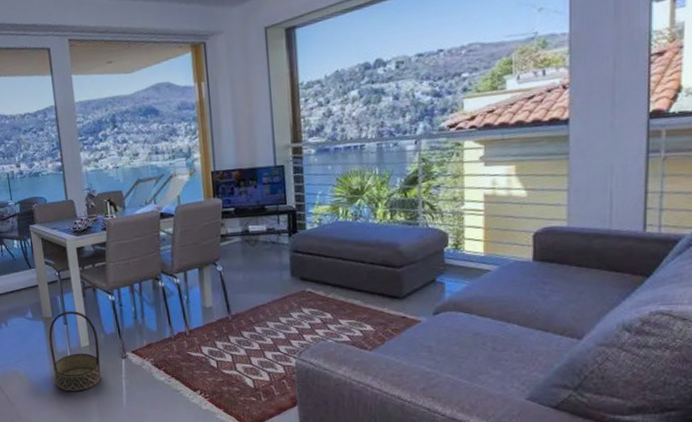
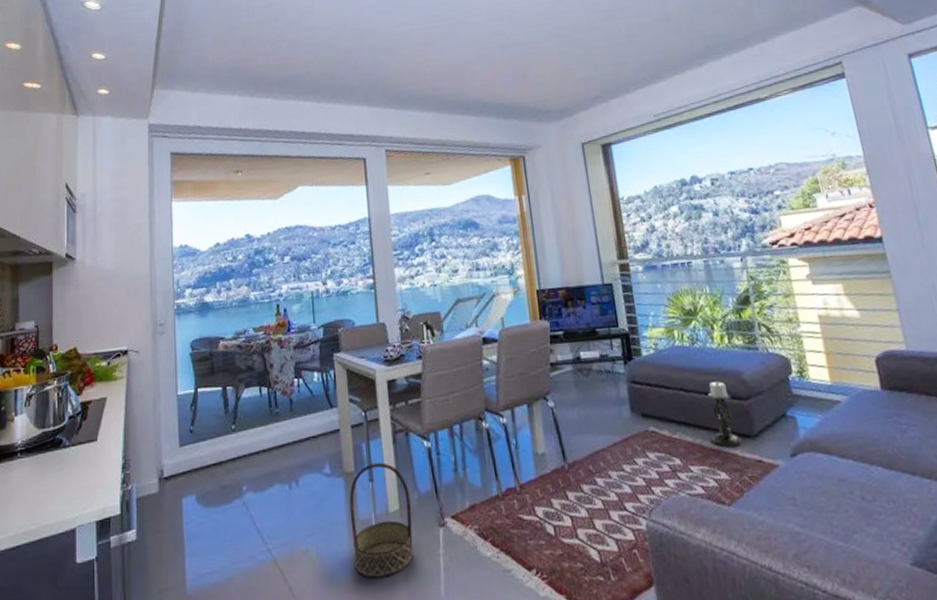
candle holder: none [363,251,390,306] -> present [707,380,742,448]

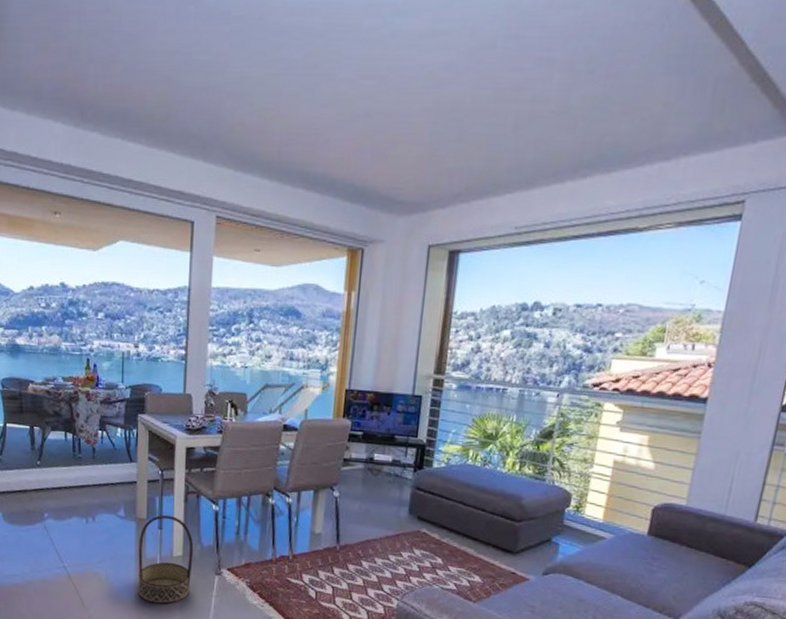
candle holder: present [707,380,742,448] -> none [477,500,505,559]

